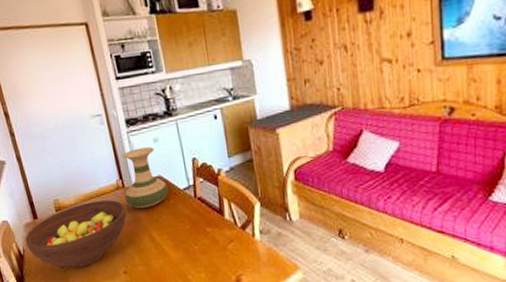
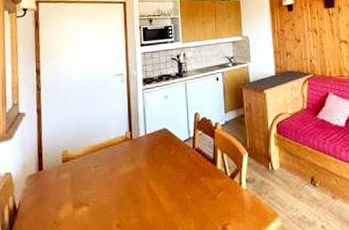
fruit bowl: present [25,200,126,268] -> none [23,151,129,223]
vase: present [122,147,169,209] -> none [130,103,171,160]

